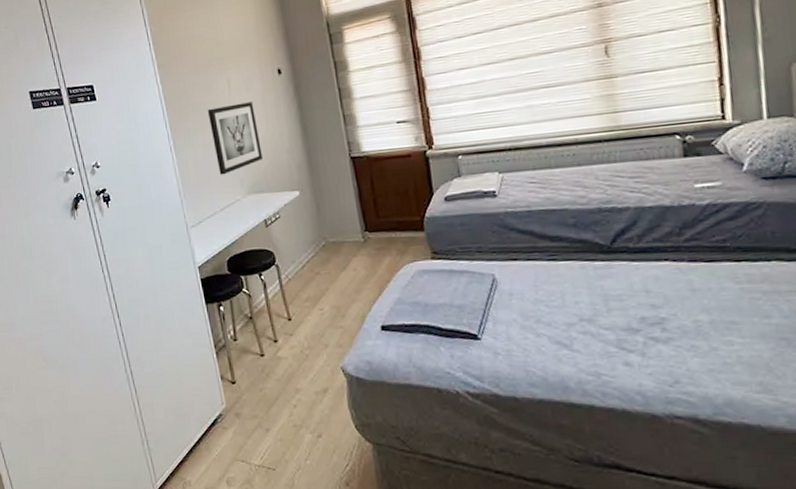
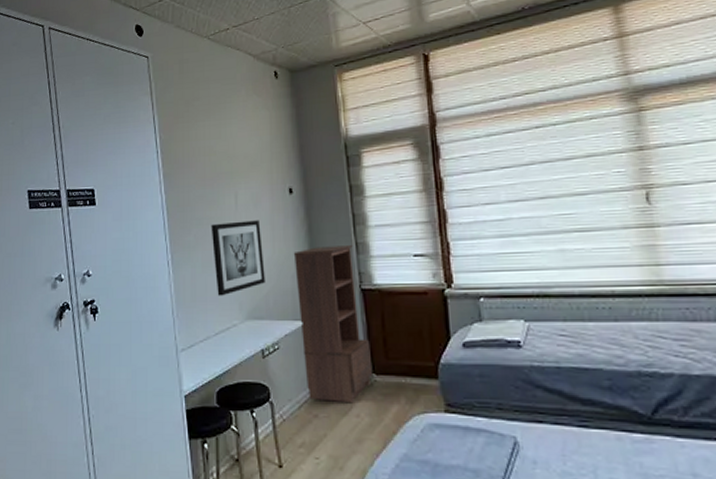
shelving unit: none [286,118,367,260] -> present [293,245,373,404]

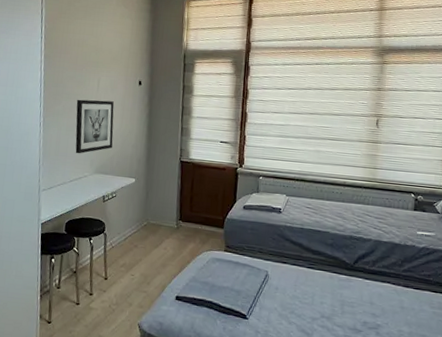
shelving unit: present [293,245,373,404] -> none [132,126,181,240]

